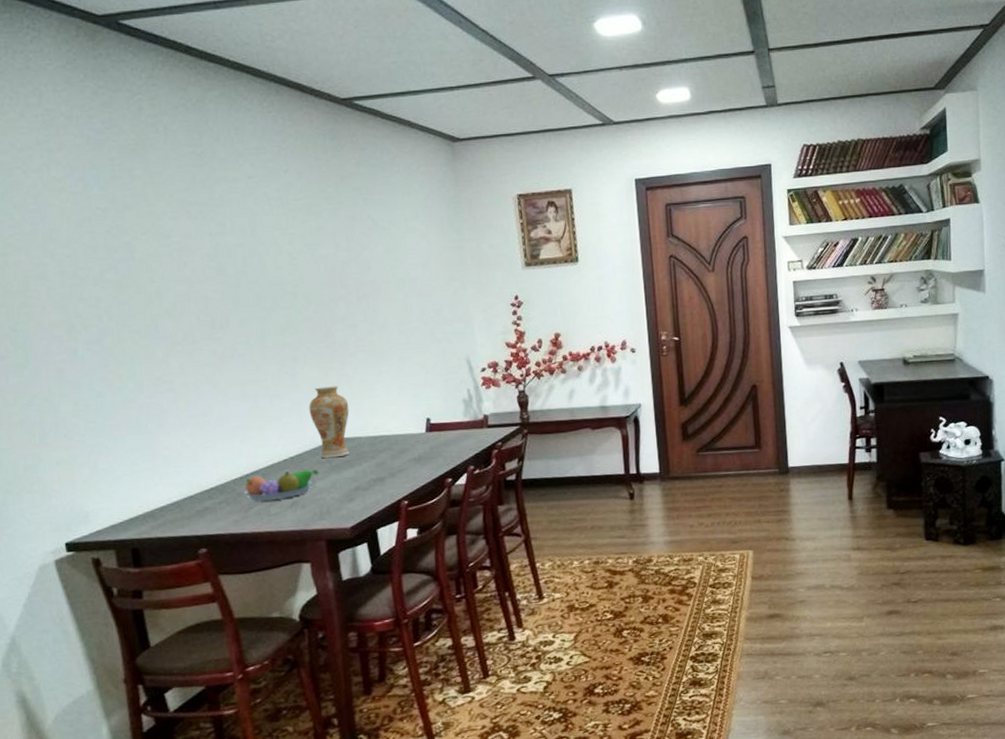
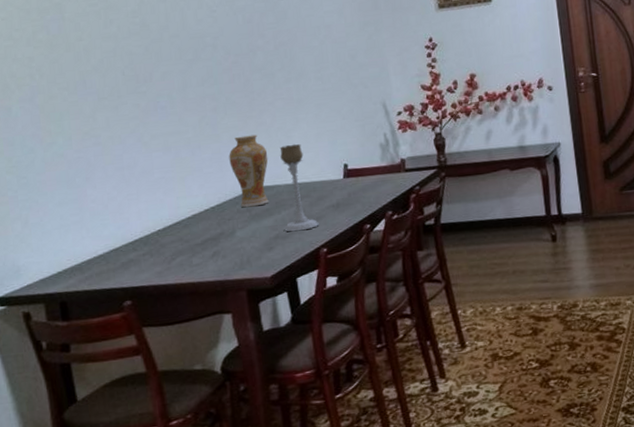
fruit bowl: present [243,469,319,501] -> none [166,218,239,252]
candle holder: none [361,396,401,484] -> present [279,144,319,232]

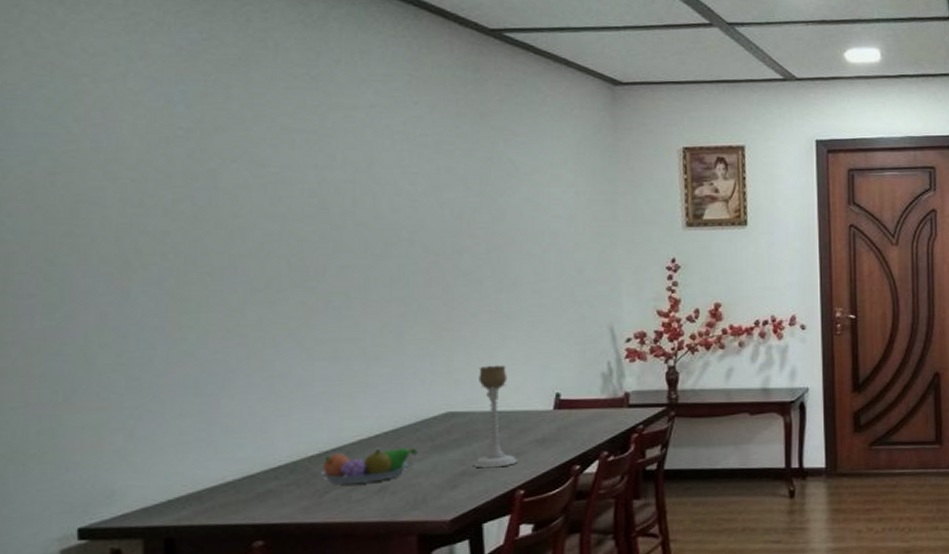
fruit bowl: none [166,218,239,252] -> present [320,447,418,484]
vase: present [229,134,269,208] -> none [414,350,463,436]

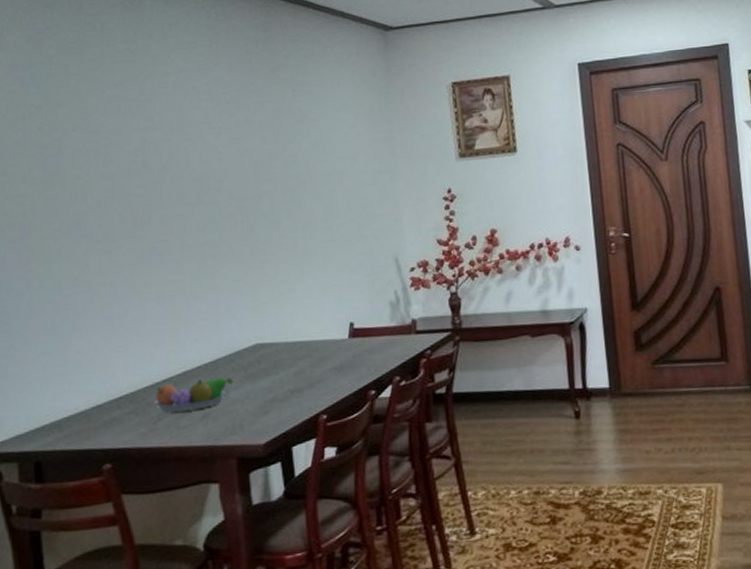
candle holder: present [474,365,518,468] -> none [281,298,320,395]

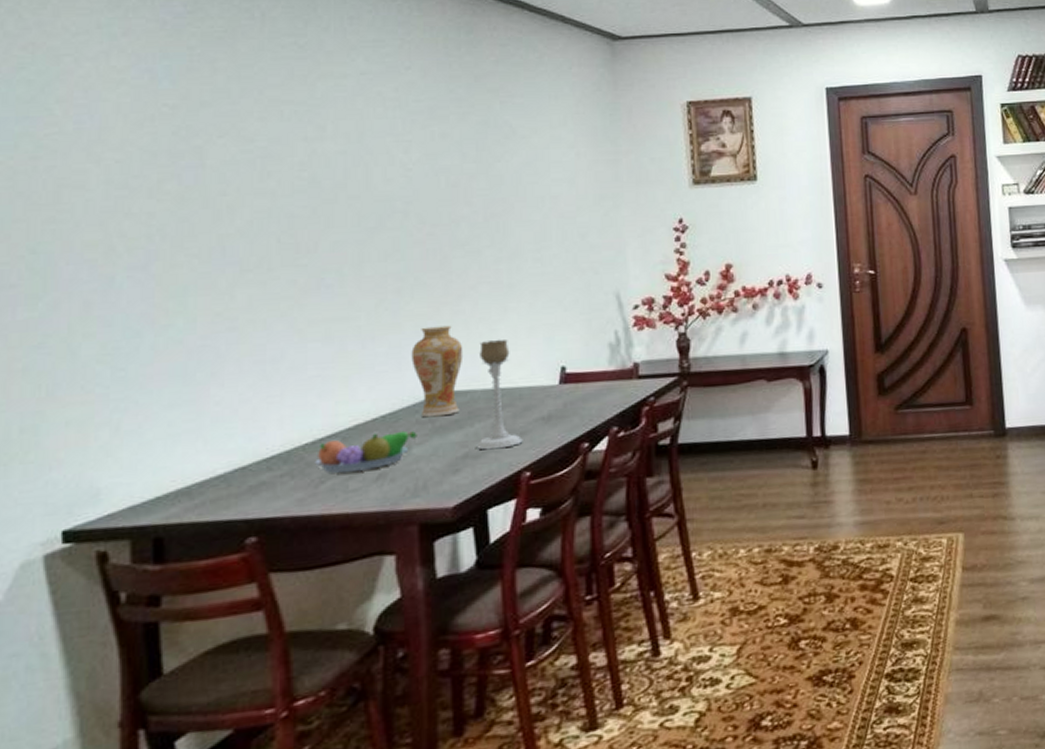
vase: none [226,286,269,366] -> present [411,325,464,418]
candle holder: none [281,298,320,395] -> present [476,339,523,450]

